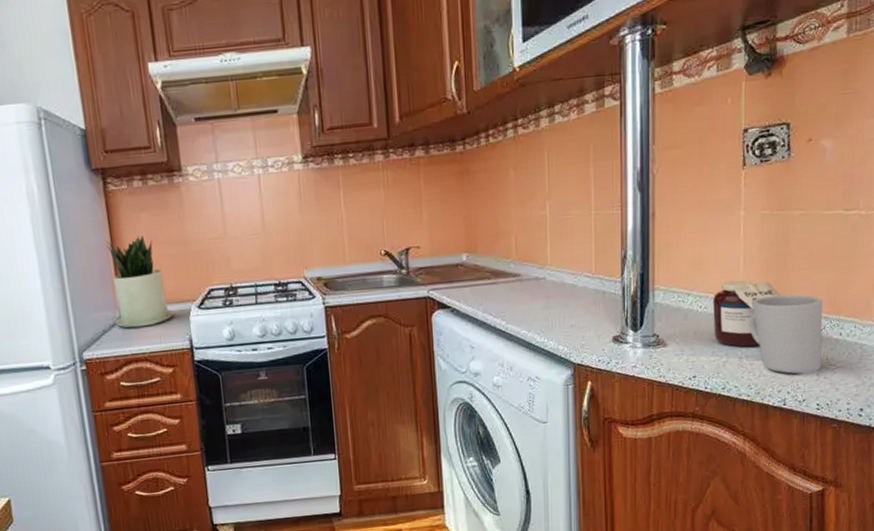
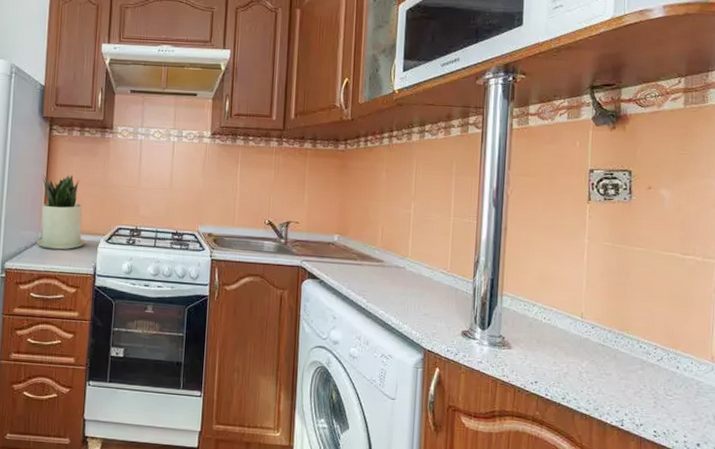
jar: present [713,280,781,347] -> none [556,299,621,364]
mug: present [749,294,823,374] -> none [590,319,661,400]

